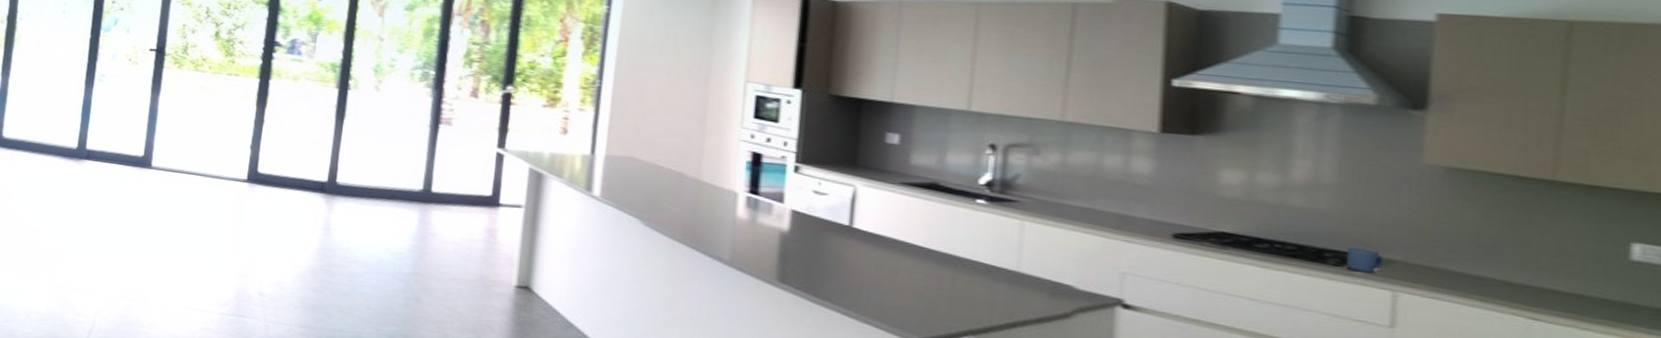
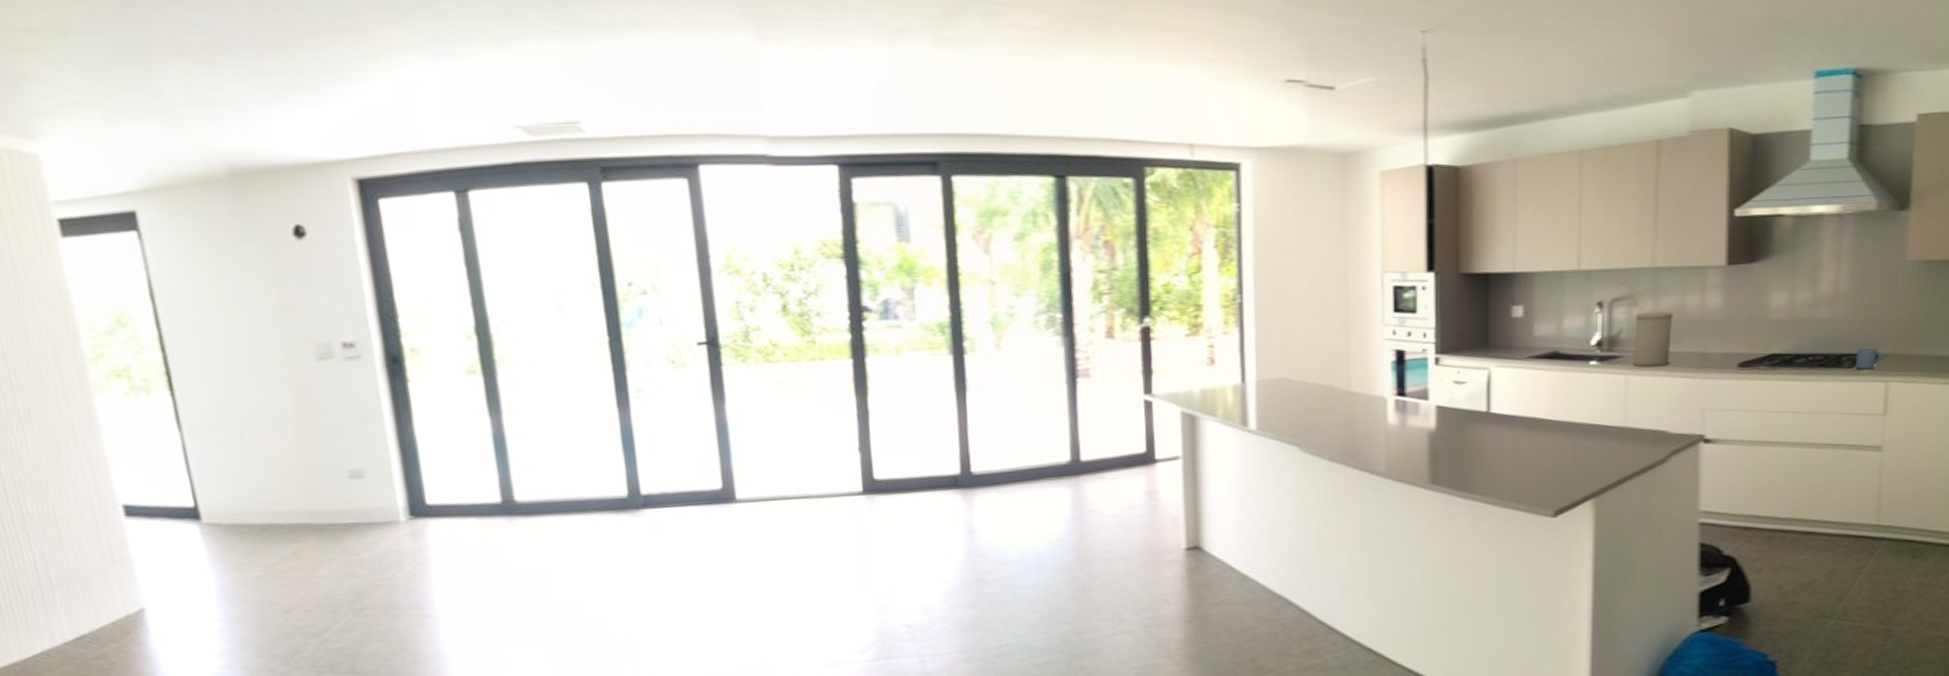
canister: none [1032,162,1086,221] -> present [1633,311,1673,369]

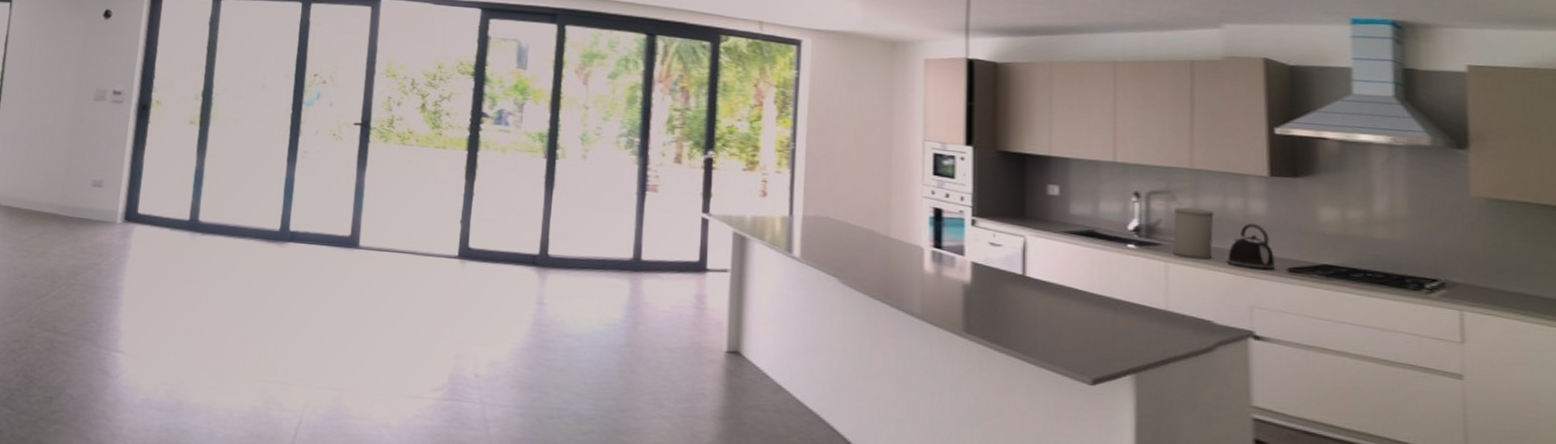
kettle: none [1683,320,1728,371] -> present [1226,224,1276,271]
mug: present [1855,347,1880,371] -> none [1422,273,1450,297]

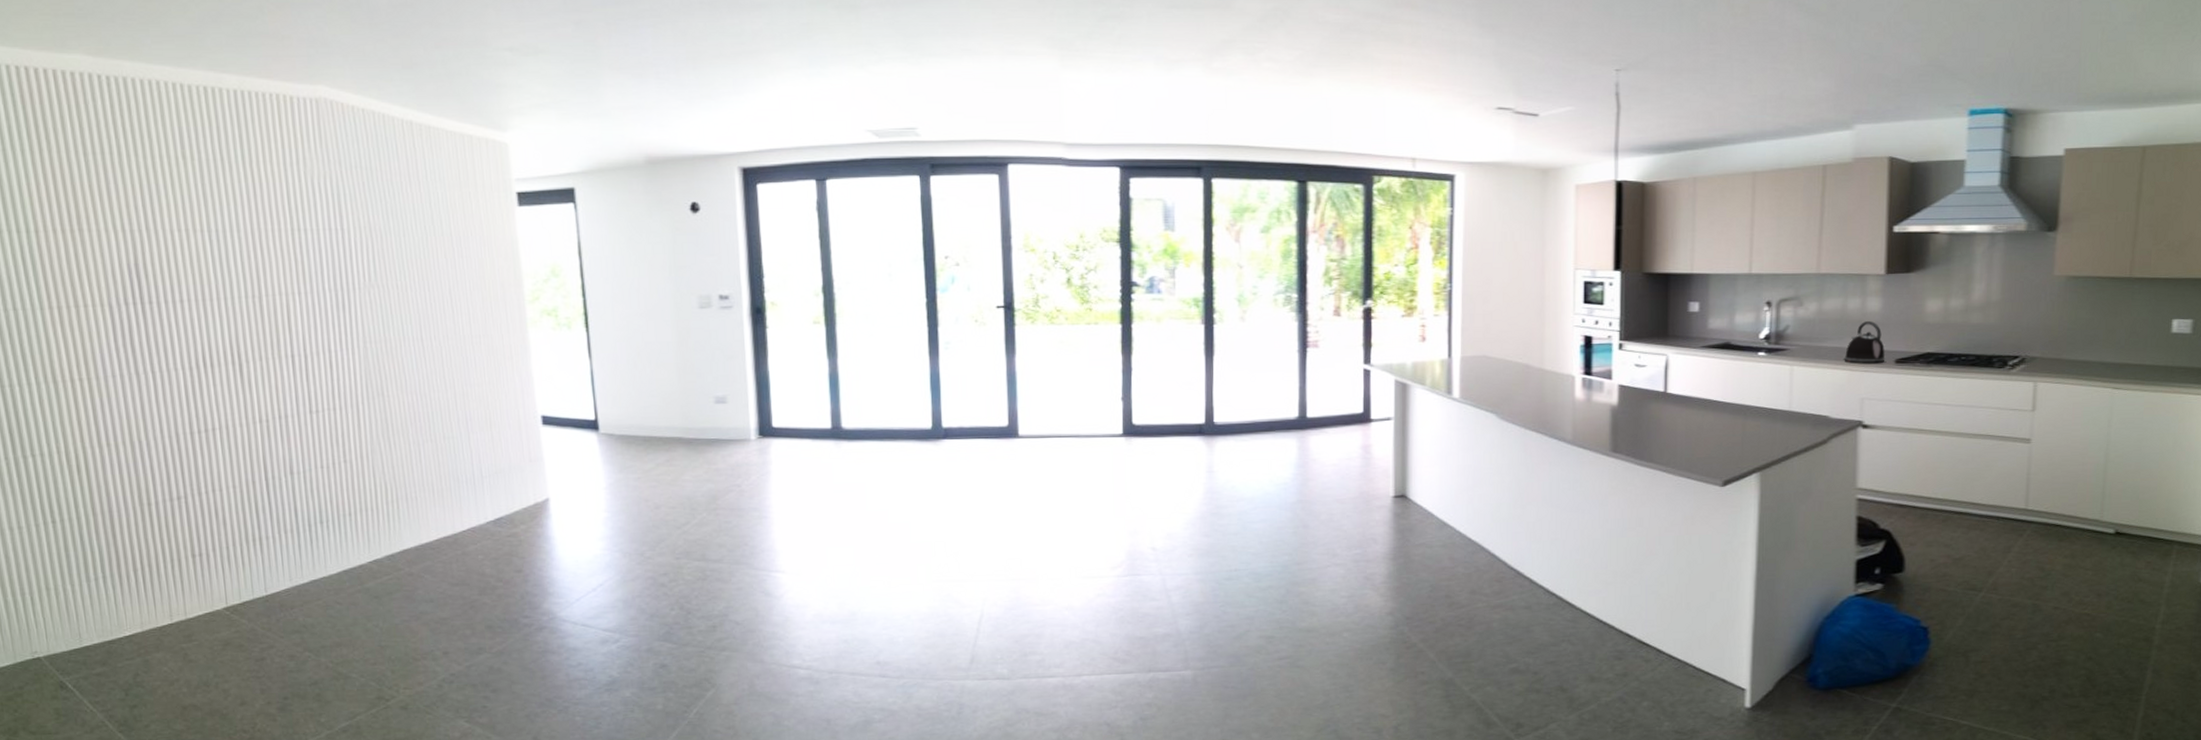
canister: present [1173,207,1214,261] -> none [1798,311,1836,361]

